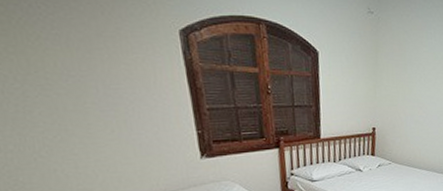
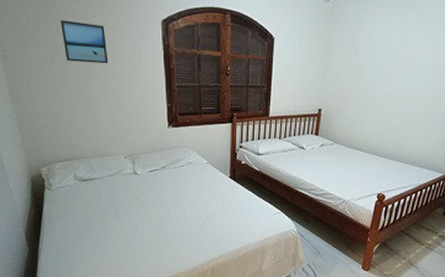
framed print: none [32,26,111,84] -> present [60,19,109,64]

